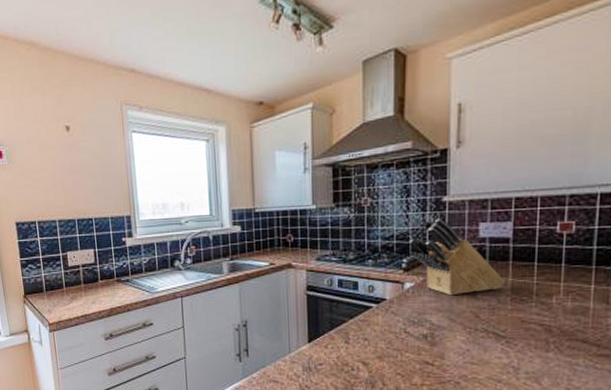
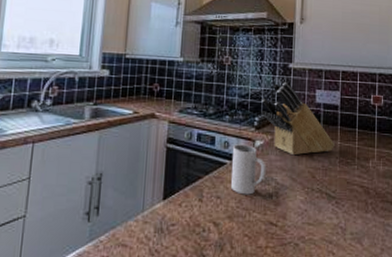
mug: none [379,287,419,336] -> present [231,144,266,195]

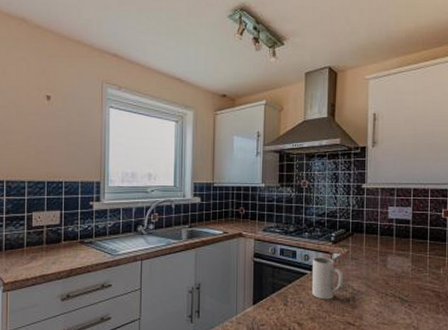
knife block: present [261,81,335,156] -> none [337,200,407,266]

